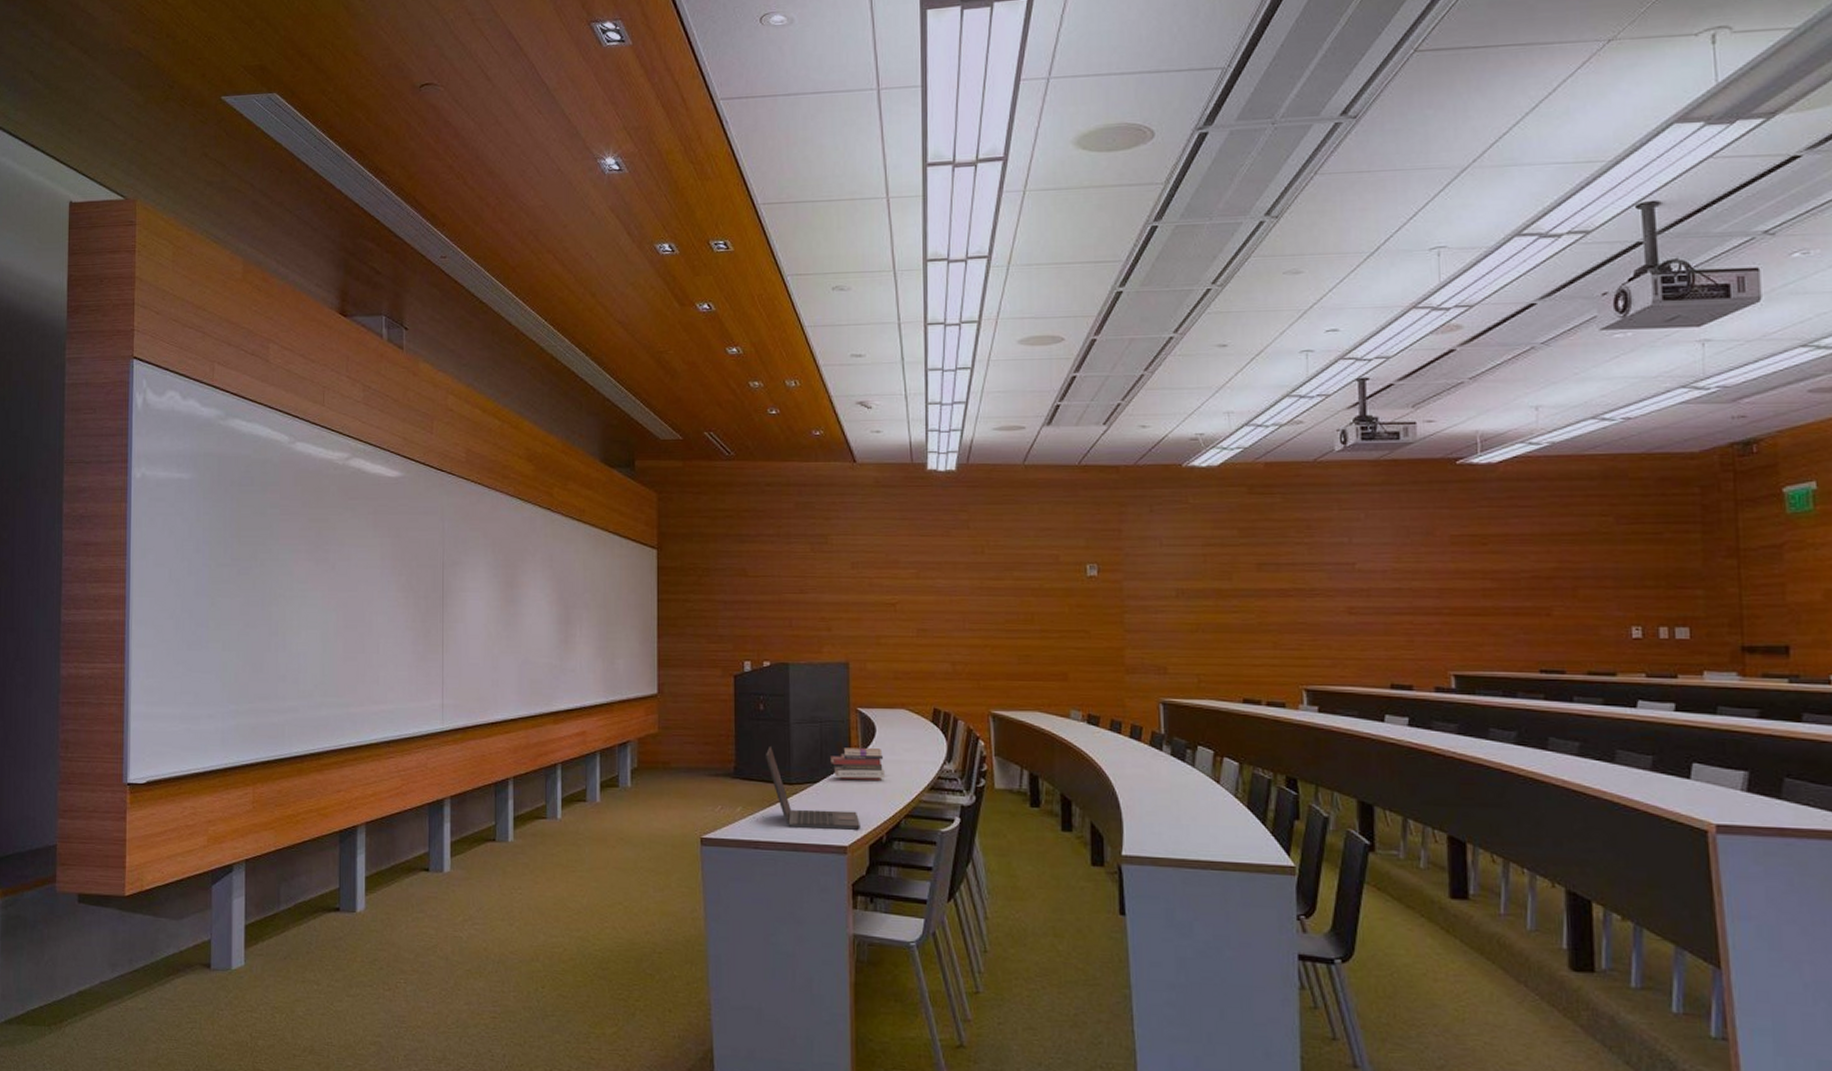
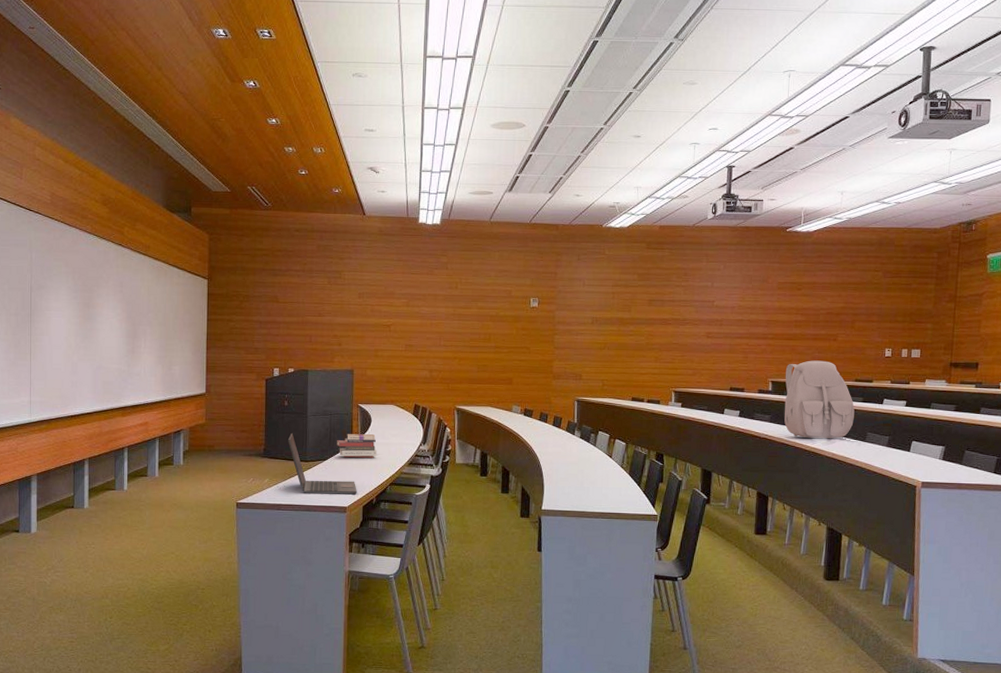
backpack: none [1474,644,1592,759] -> present [784,360,855,439]

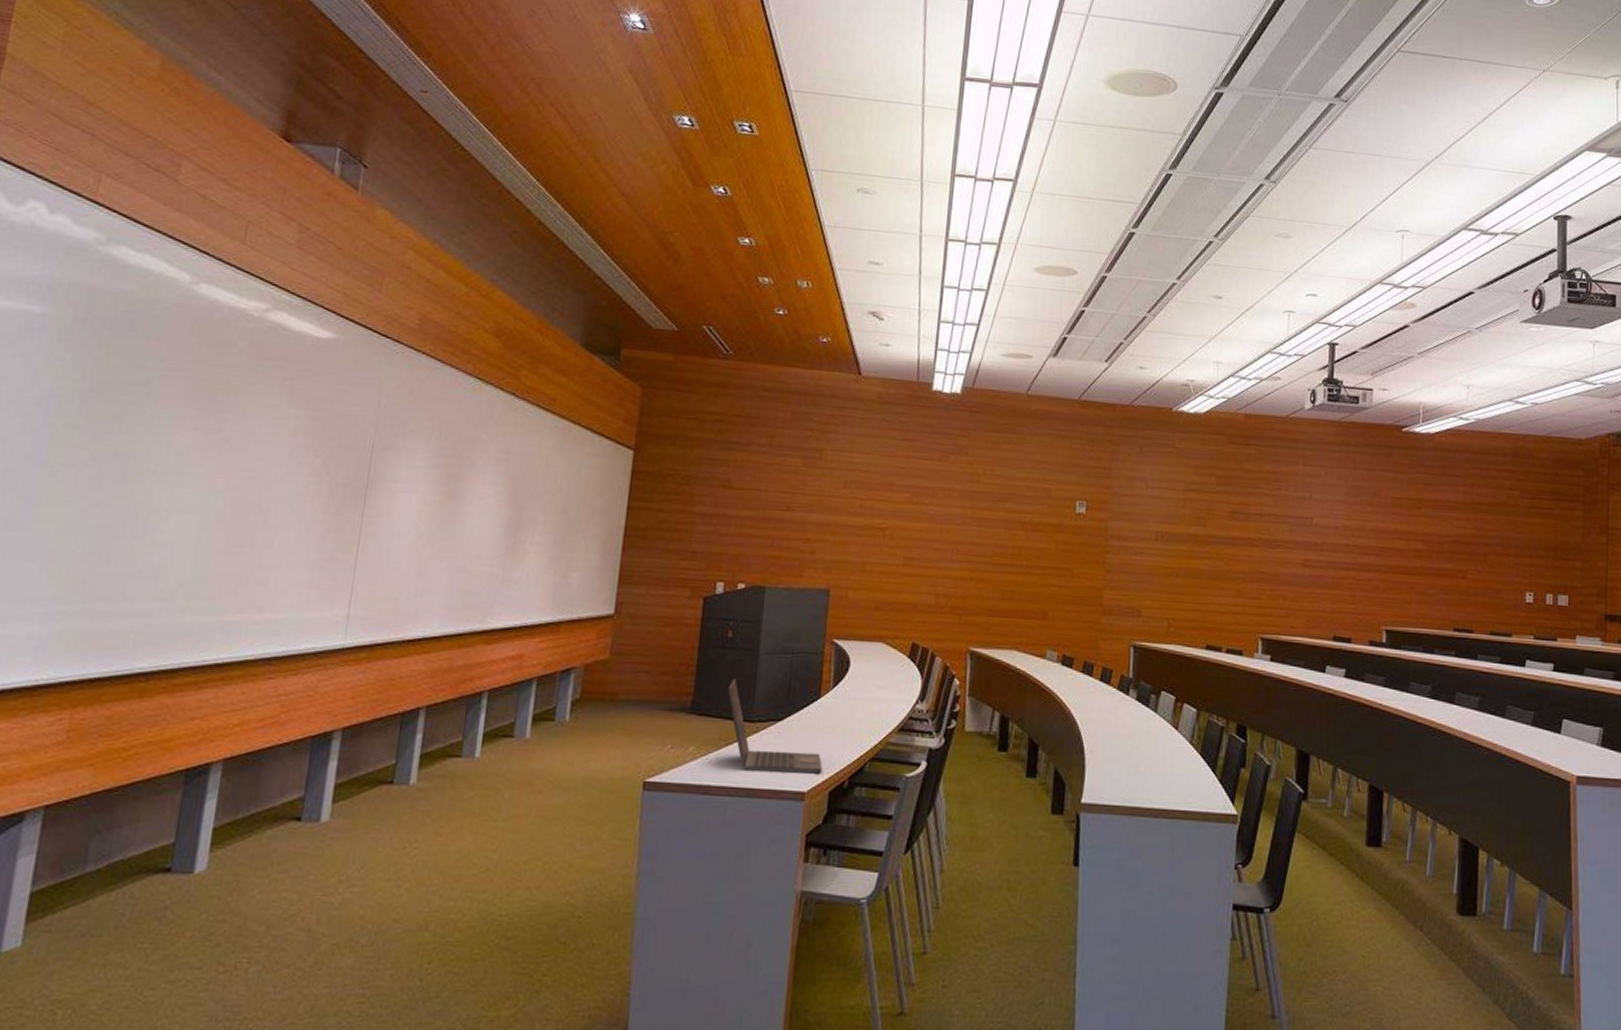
books: present [337,434,378,458] -> none [798,682,856,720]
backpack: present [784,360,855,439] -> none [1402,603,1490,713]

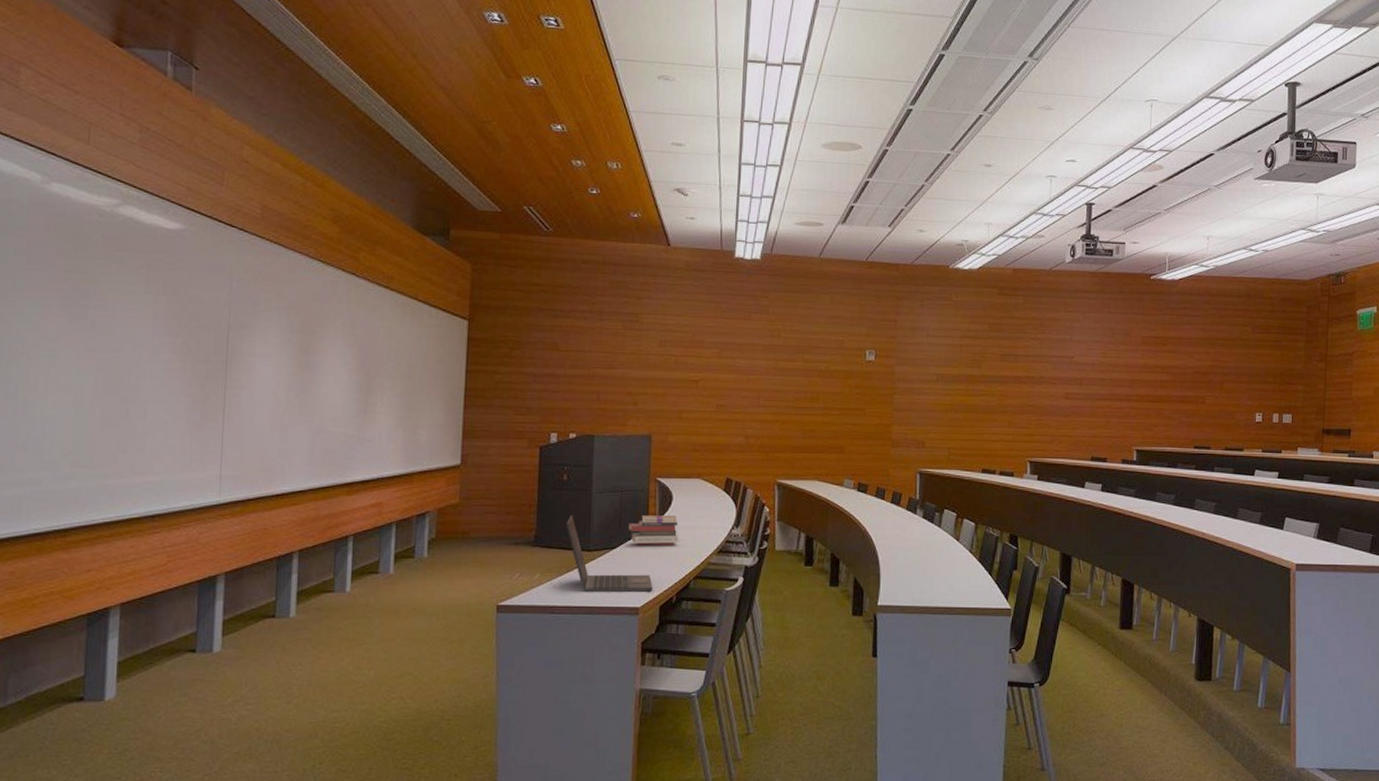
books: none [798,682,856,720] -> present [628,515,679,545]

